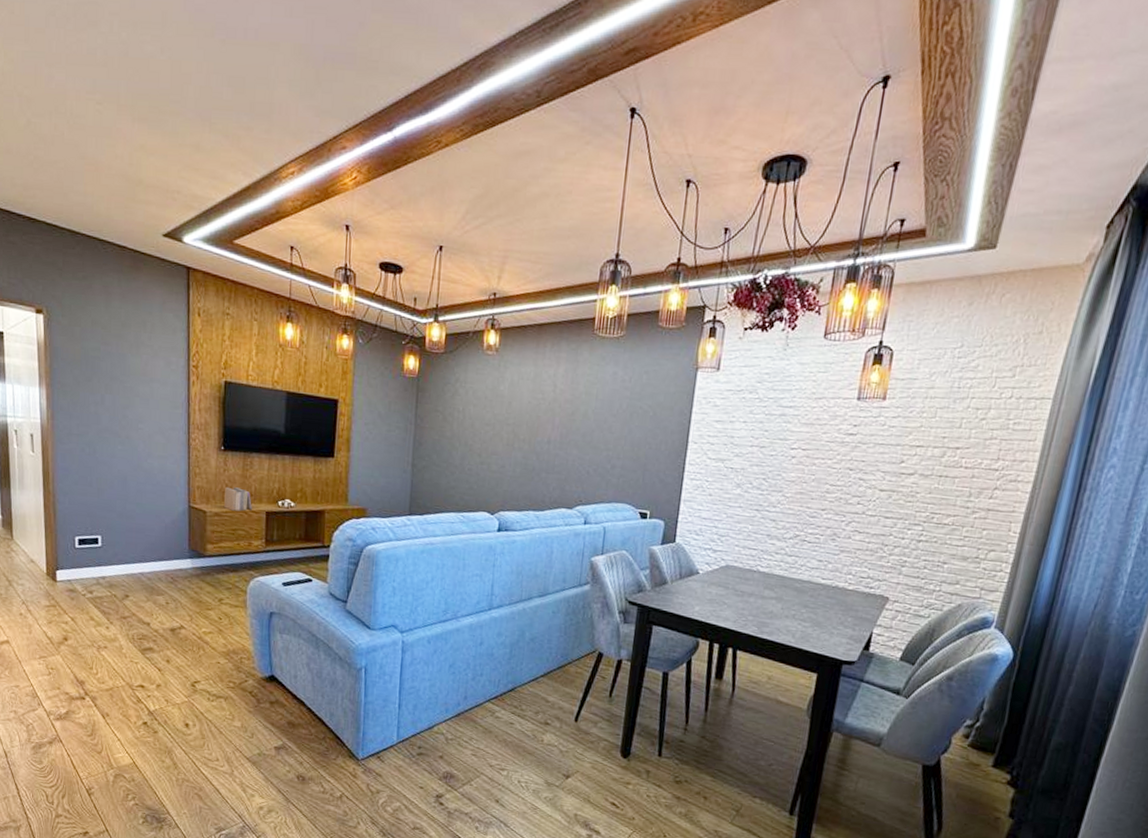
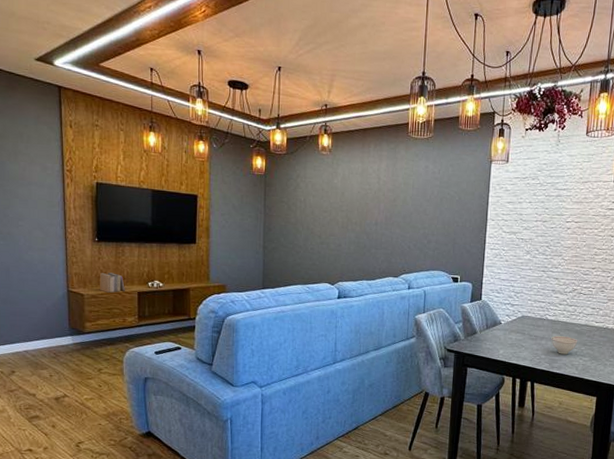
bowl: none [762,592,797,618] -> present [551,336,578,355]

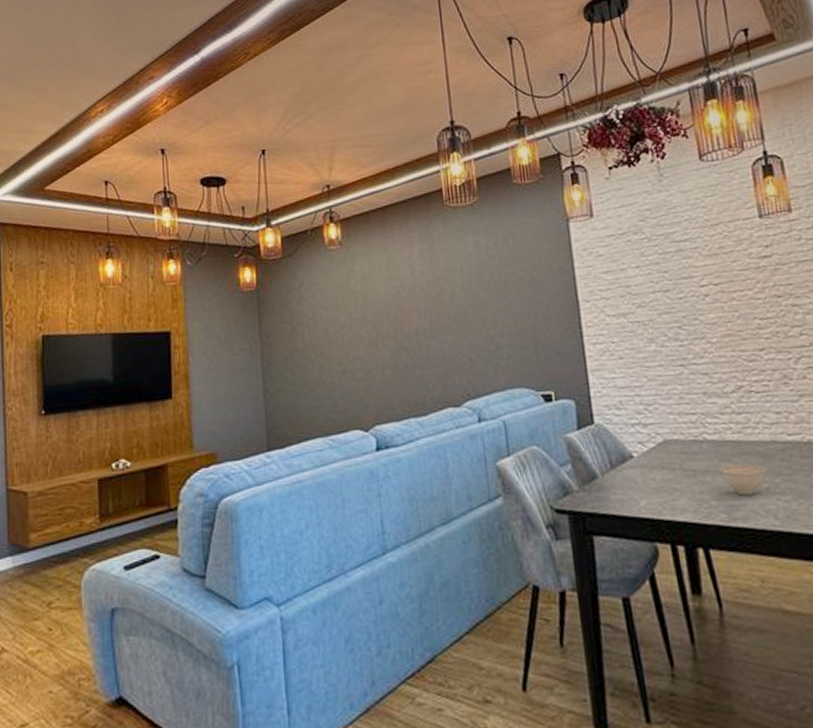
books: present [100,272,125,294] -> none [48,456,81,487]

